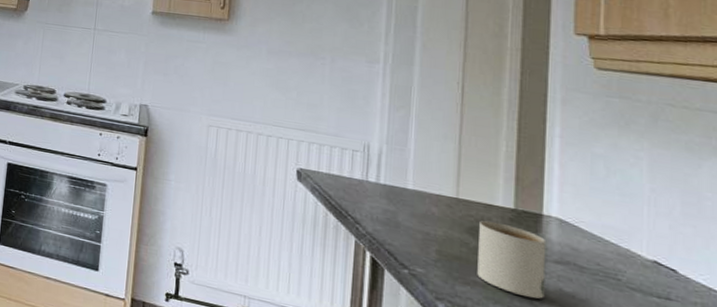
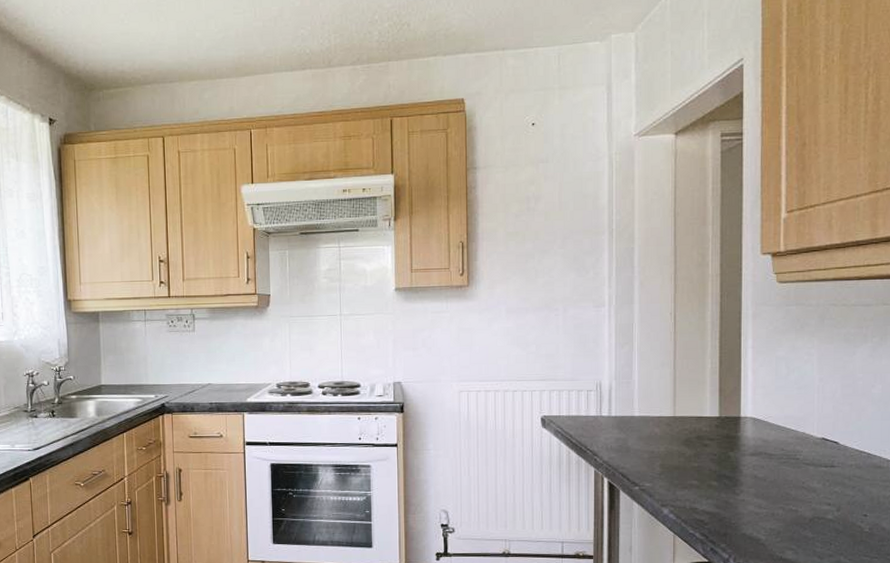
mug: present [477,220,547,299] -> none [692,430,744,489]

